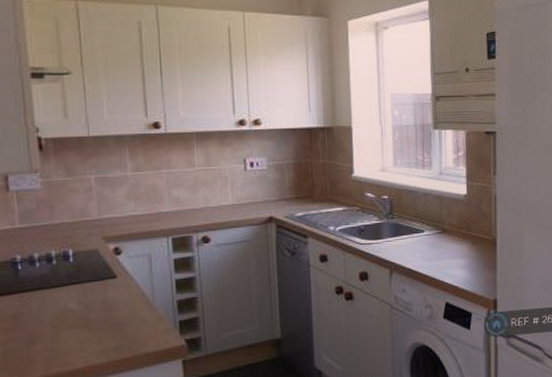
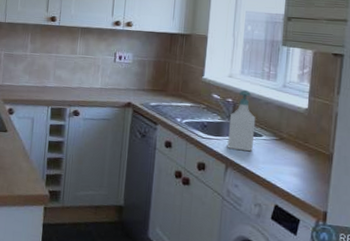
soap bottle: none [387,184,416,251] -> present [227,90,256,152]

